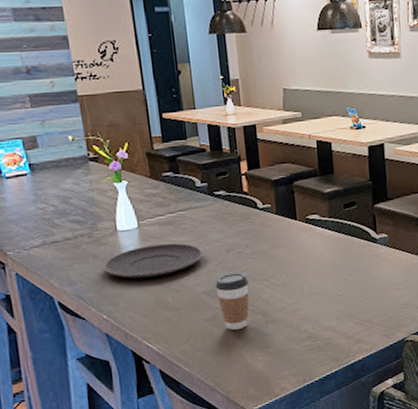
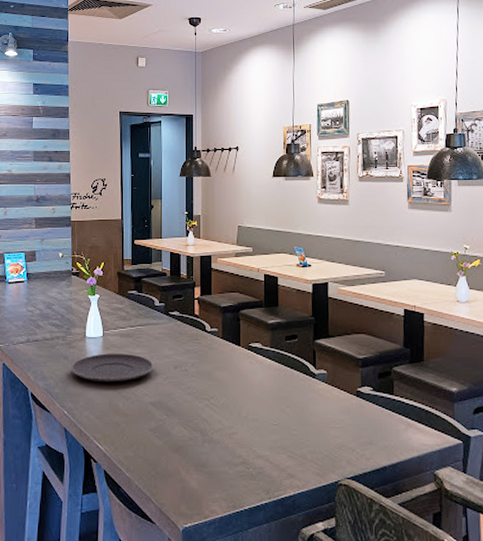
coffee cup: present [215,272,250,330] -> none [161,389,191,443]

